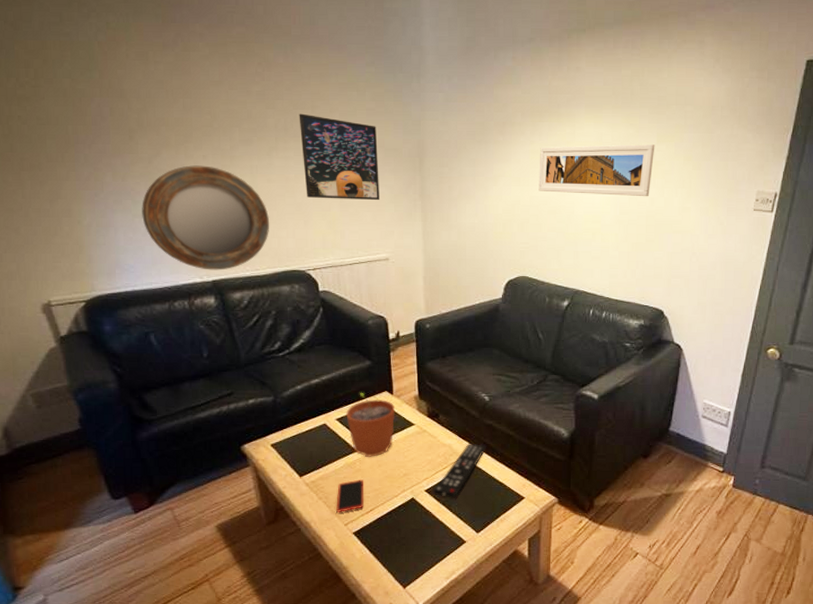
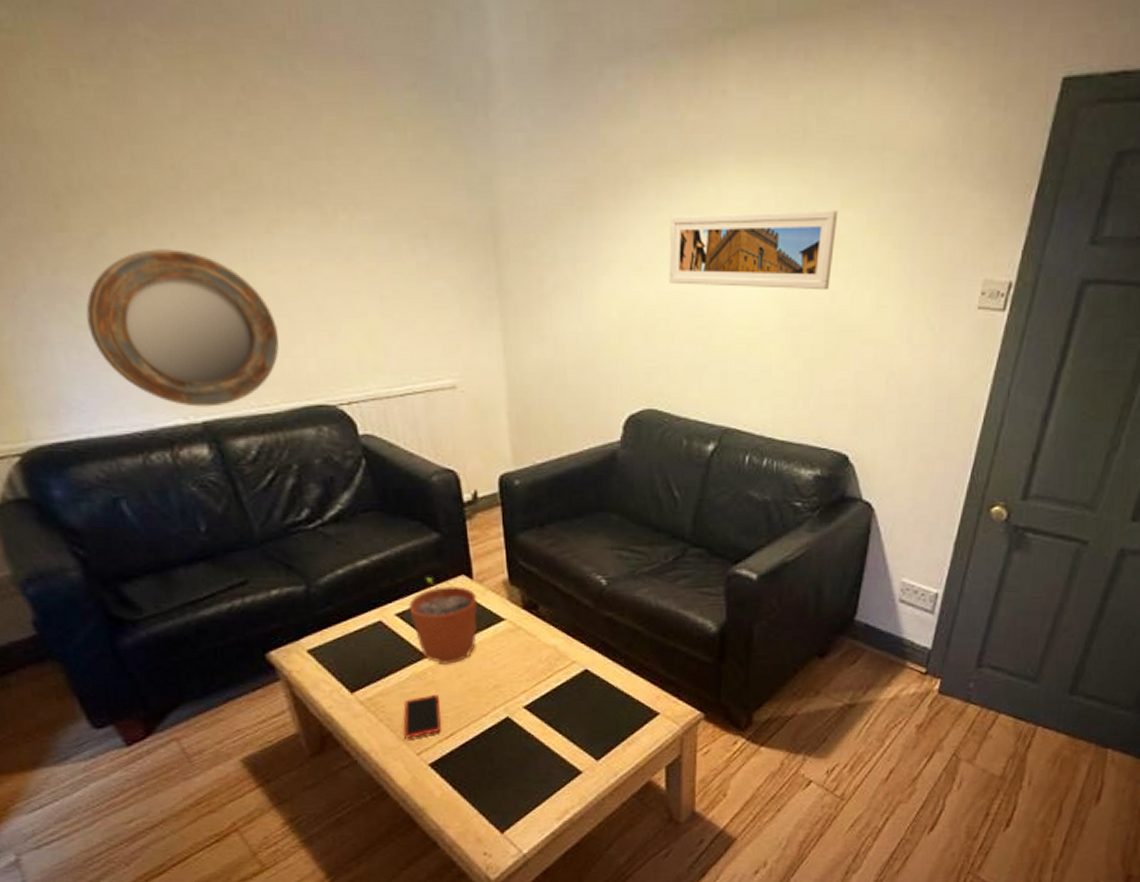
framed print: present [299,113,380,201] -> none [308,166,439,301]
remote control: present [433,443,487,498] -> none [535,642,606,716]

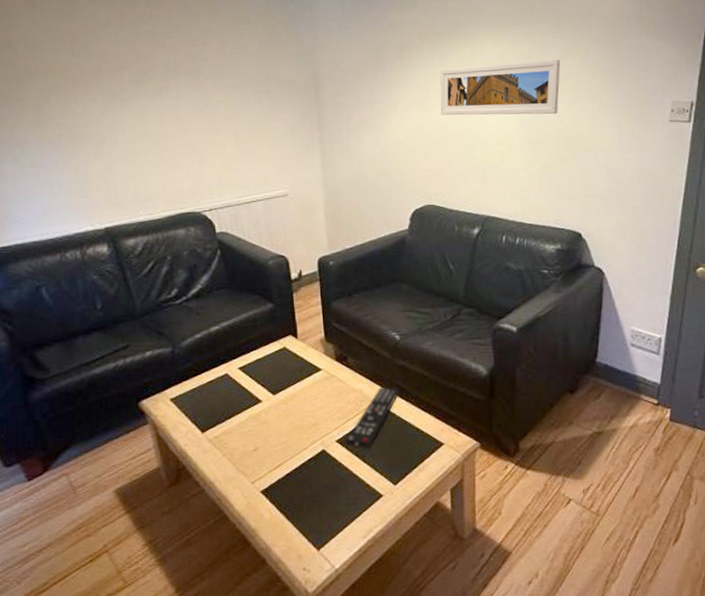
home mirror: present [86,249,279,407] -> none [31,109,163,218]
smartphone: present [404,694,441,740] -> none [242,432,271,471]
plant pot: present [408,578,478,664] -> none [248,338,301,407]
remote control: none [535,642,606,716] -> present [345,386,400,448]

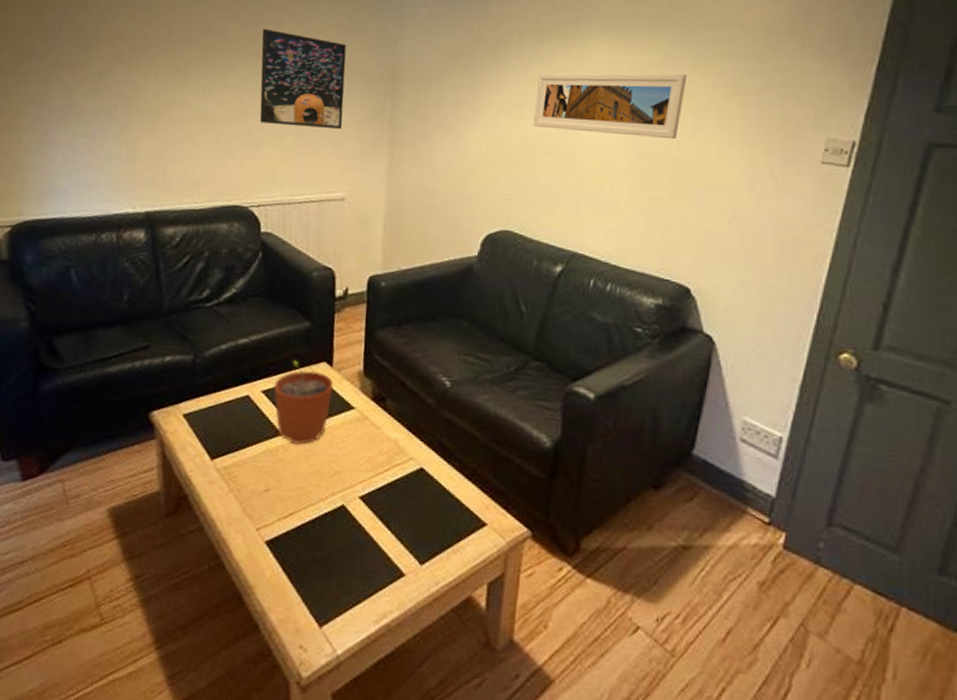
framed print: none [189,50,276,137] -> present [259,28,347,130]
plant pot: none [248,338,301,407] -> present [274,361,334,445]
remote control: present [345,386,400,448] -> none [369,440,443,513]

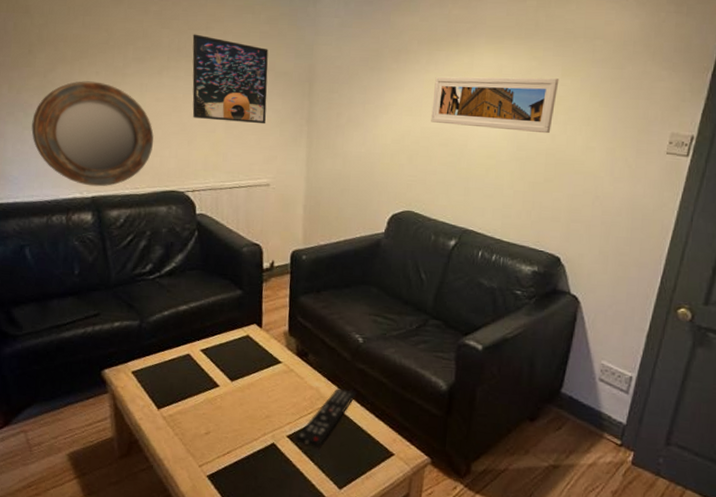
home mirror: none [83,82,216,201] -> present [31,81,154,187]
plant pot: present [274,361,334,445] -> none [211,324,263,394]
remote control: none [369,440,443,513] -> present [295,387,357,448]

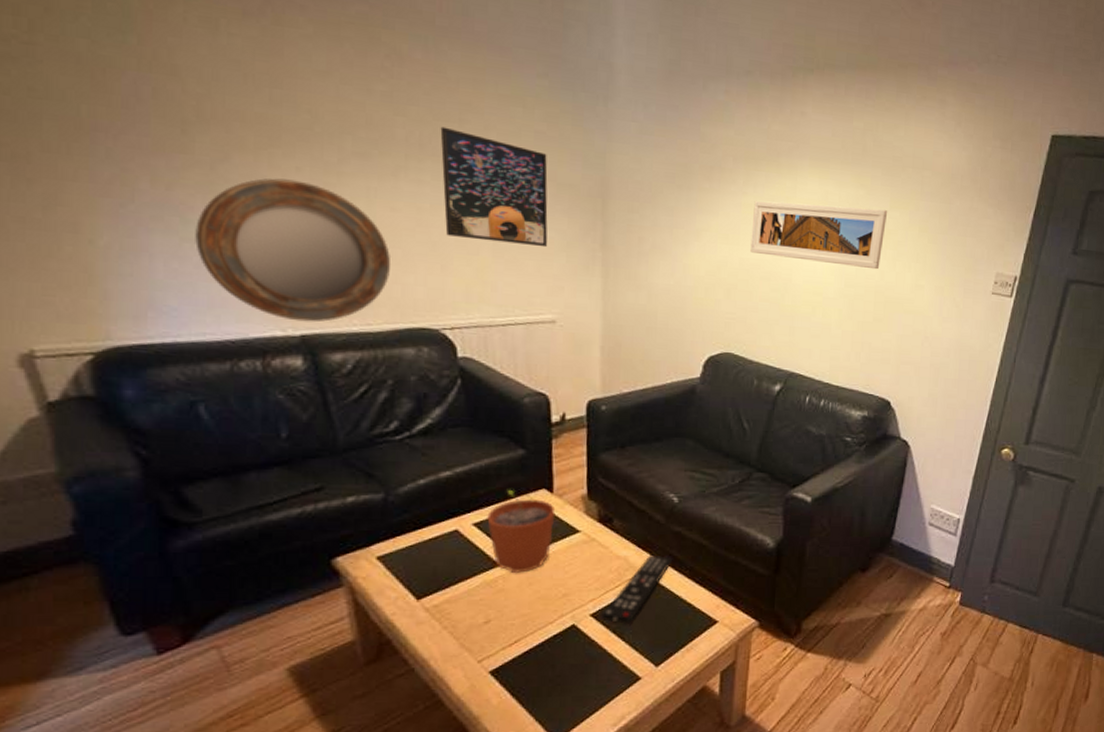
plant pot: none [211,324,263,394] -> present [487,490,556,573]

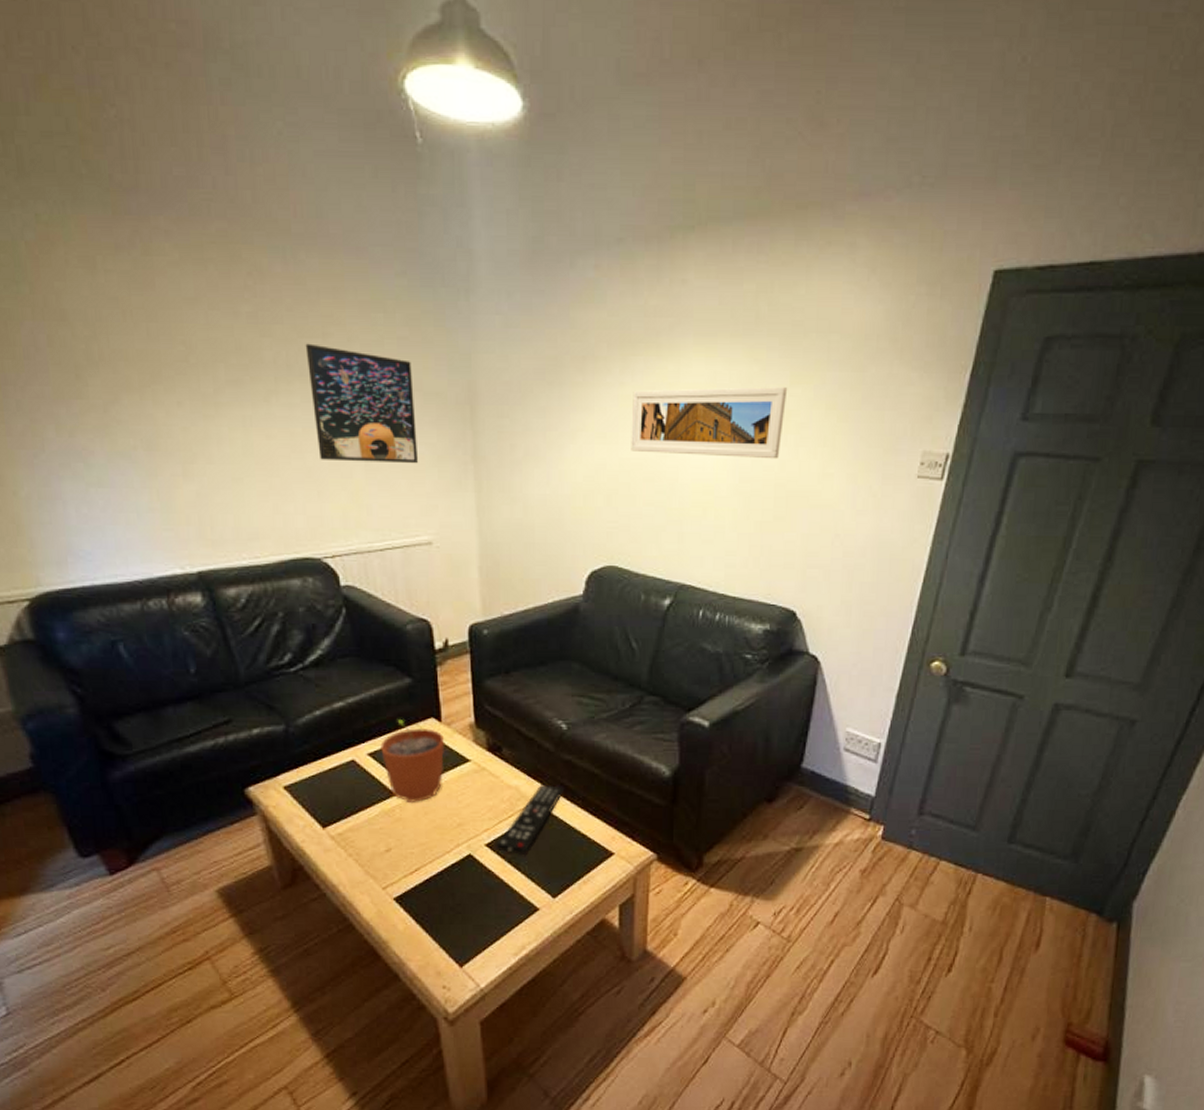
home mirror: present [195,178,392,323] -> none [97,415,272,558]

